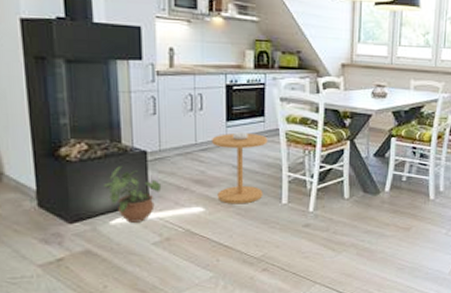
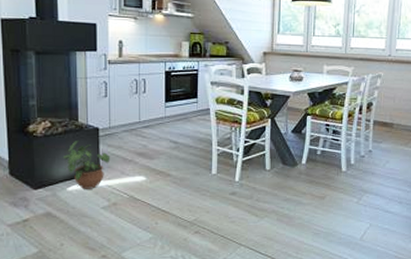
side table: present [212,132,268,204] -> none [153,112,200,174]

